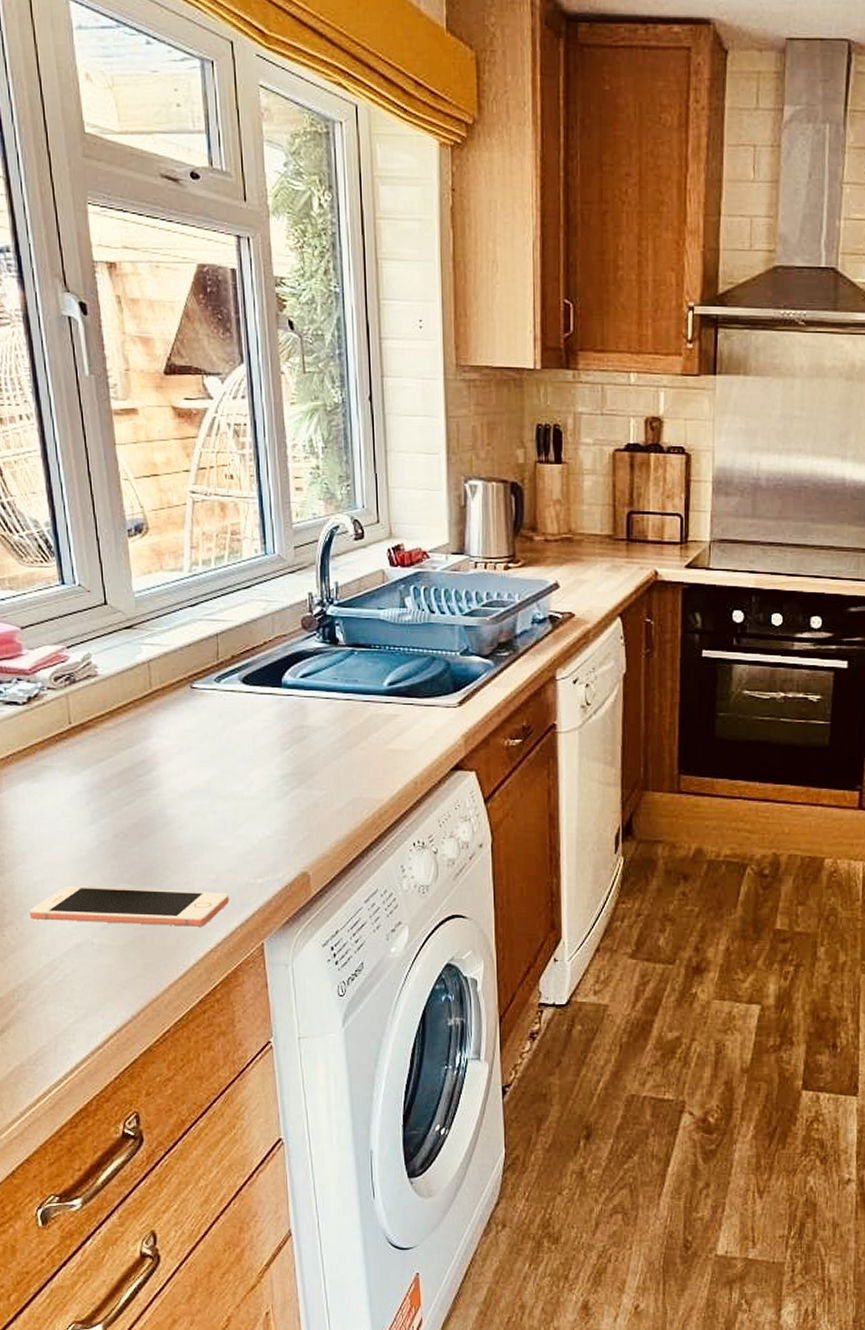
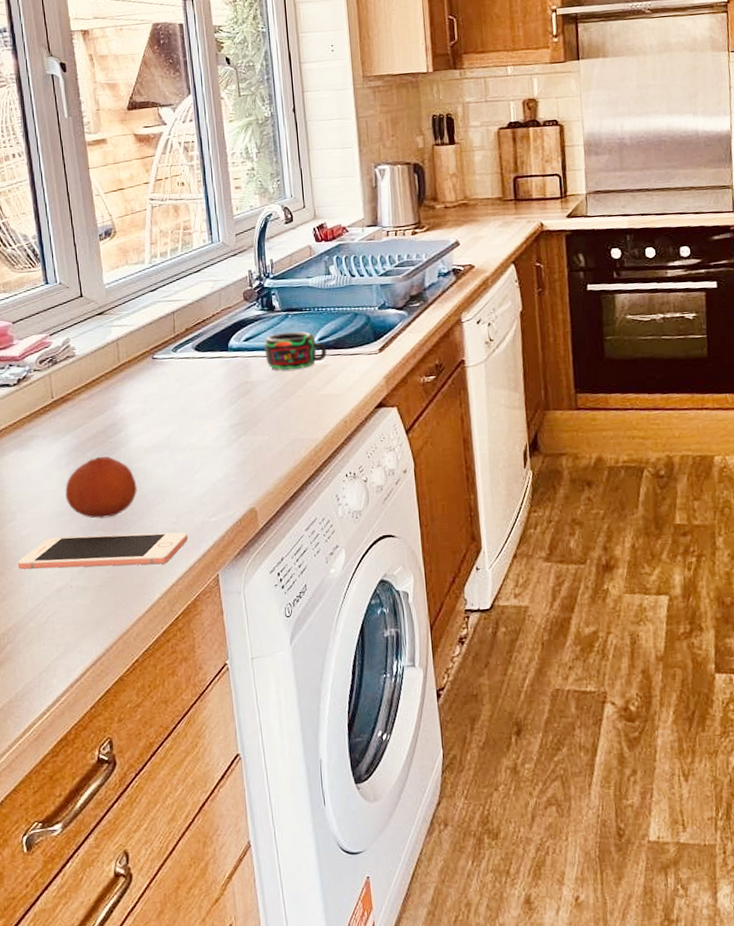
fruit: none [85,797,171,869] -> present [65,456,137,519]
mug: none [324,671,398,716] -> present [264,331,327,370]

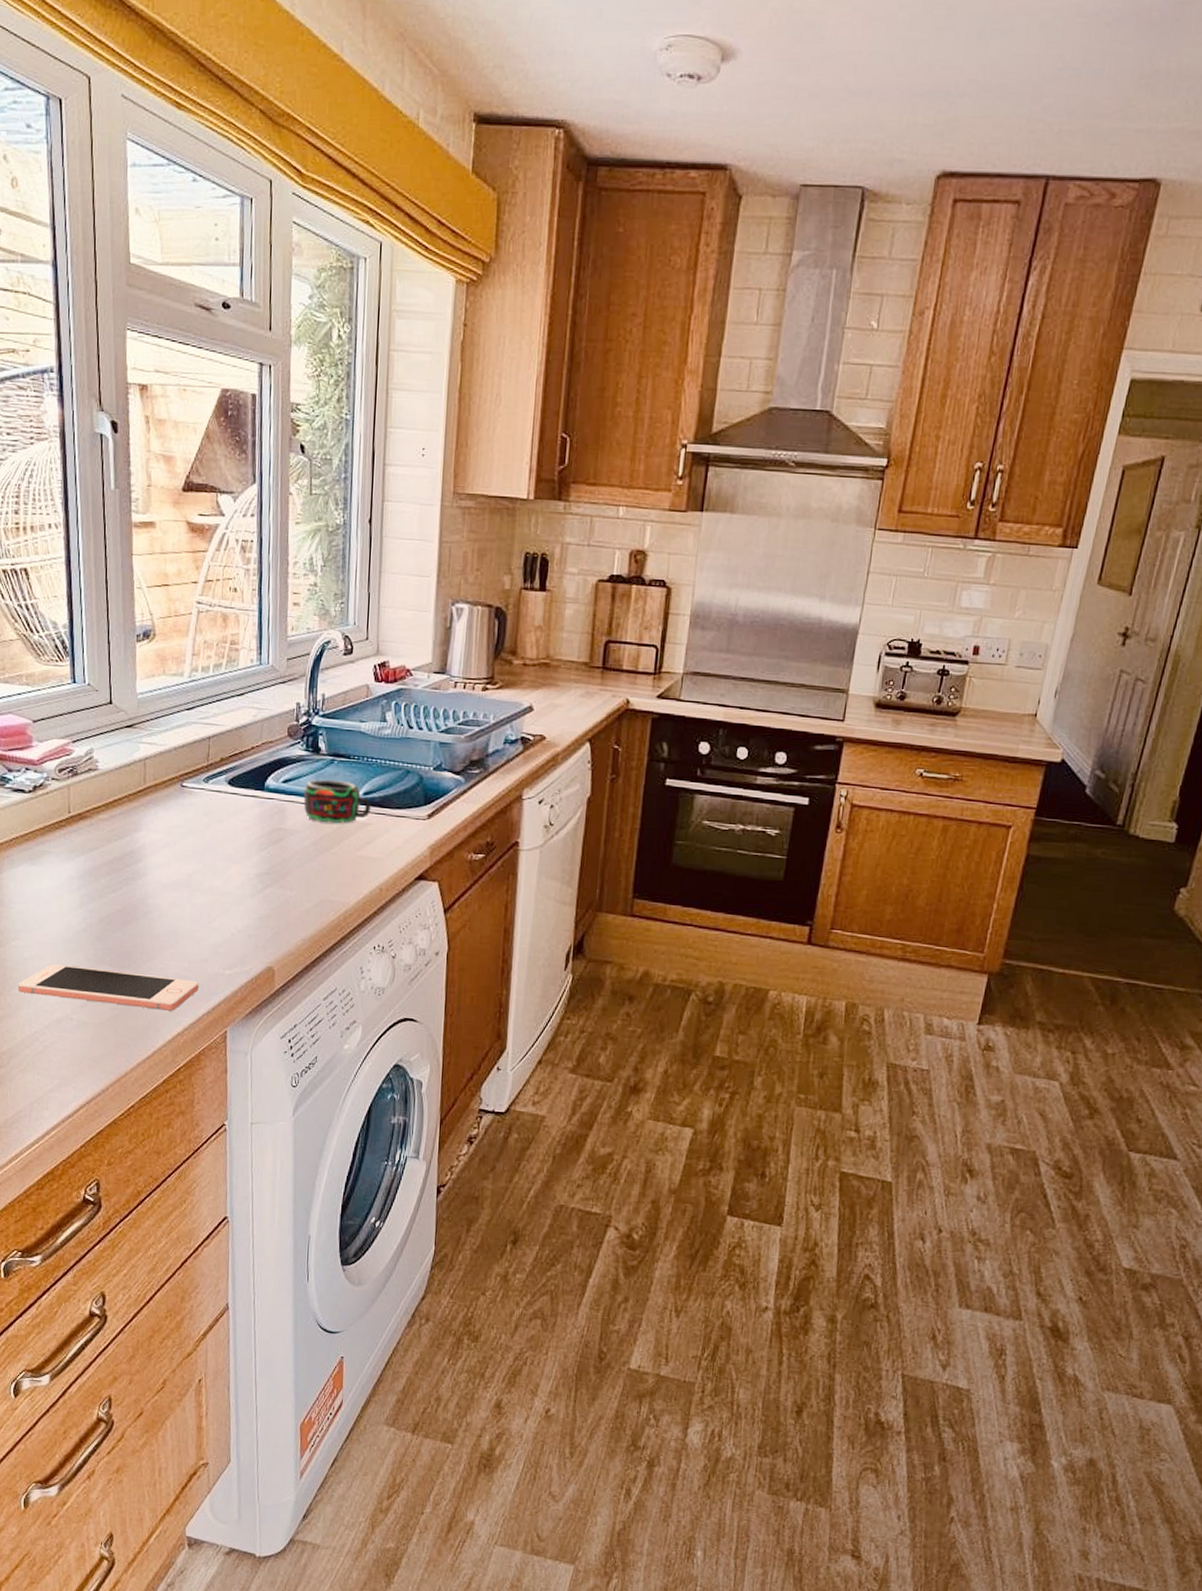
fruit: present [65,456,137,519] -> none [74,885,151,953]

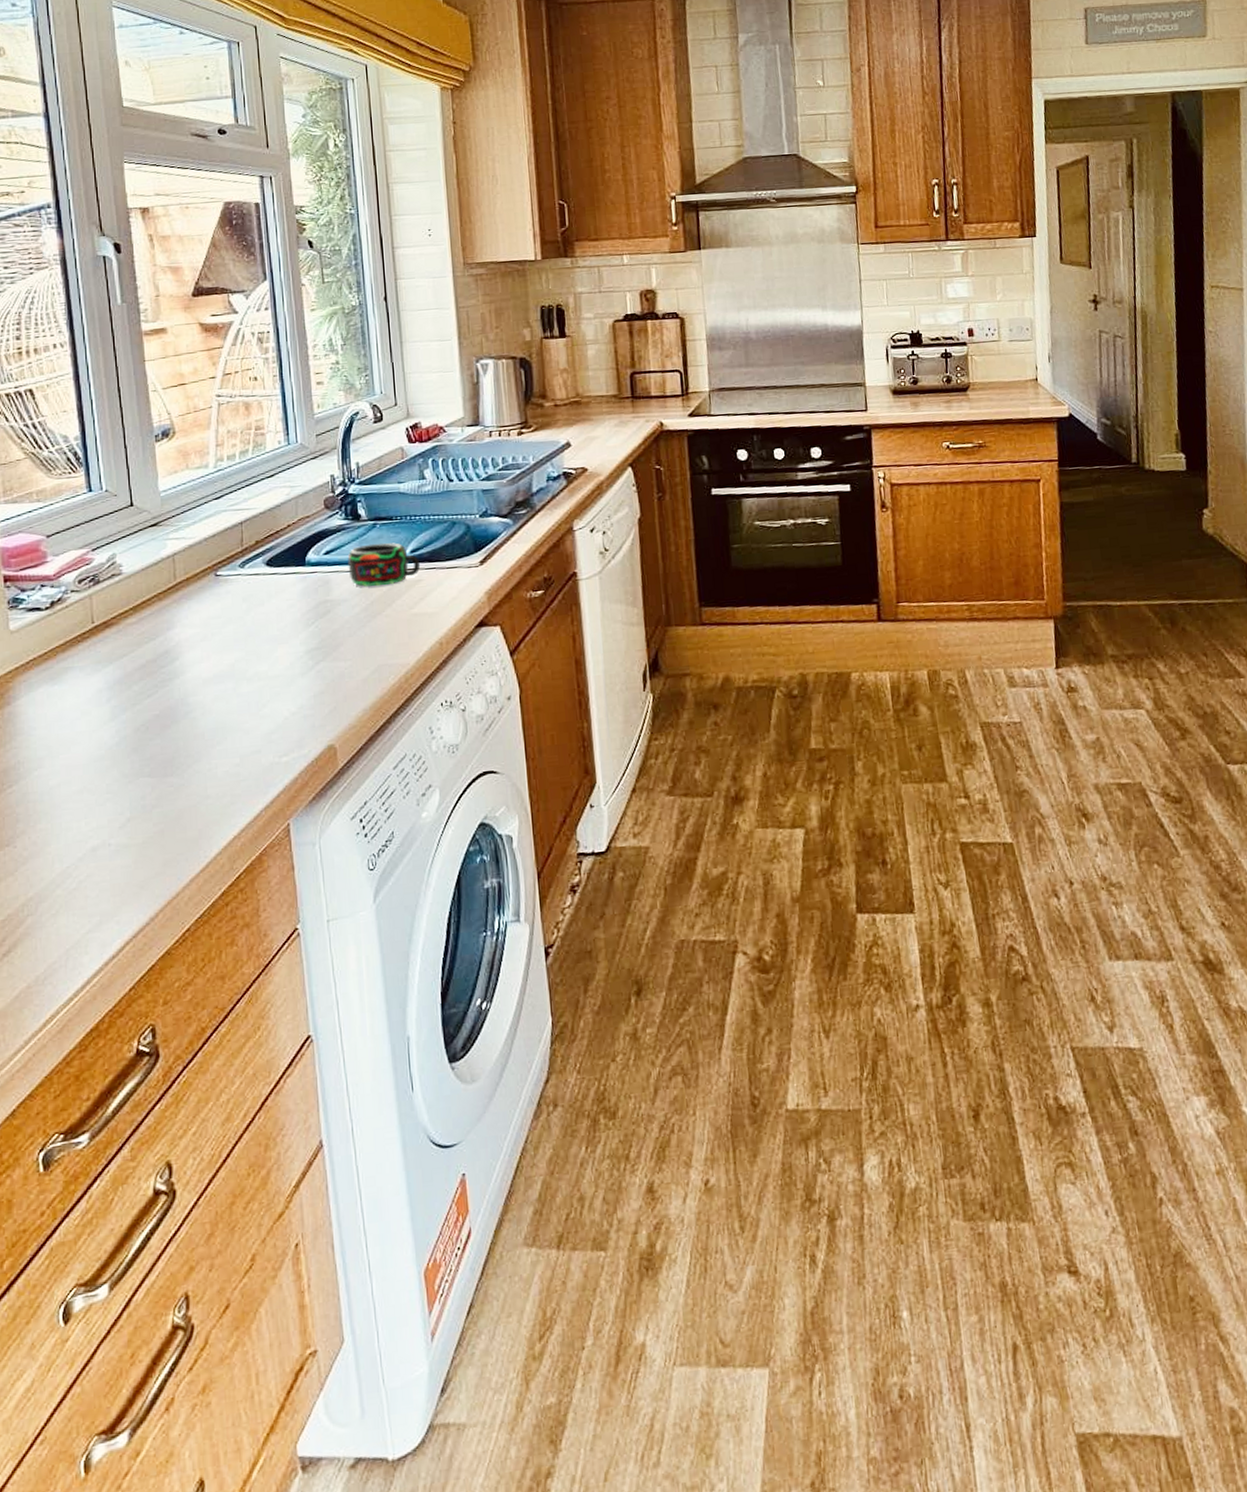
cell phone: present [17,964,199,1011] -> none [43,775,253,827]

